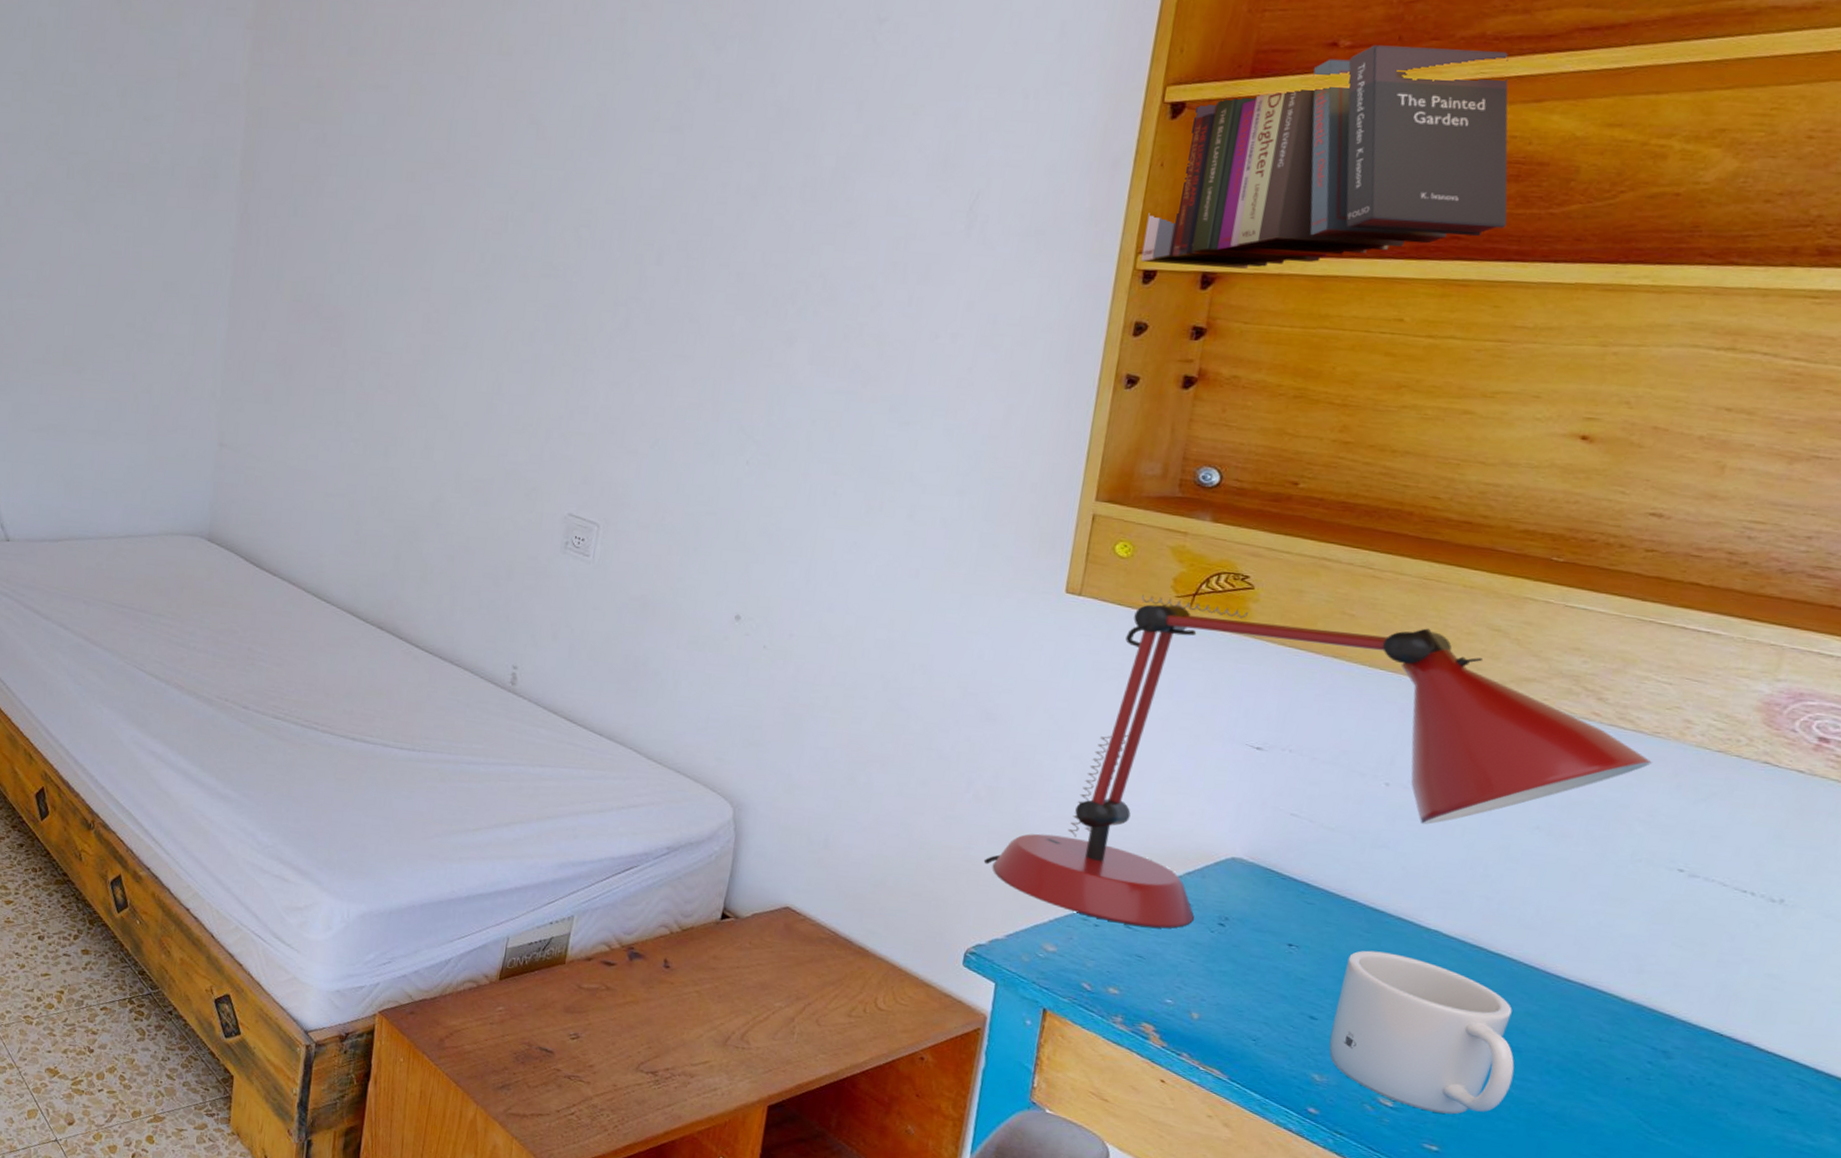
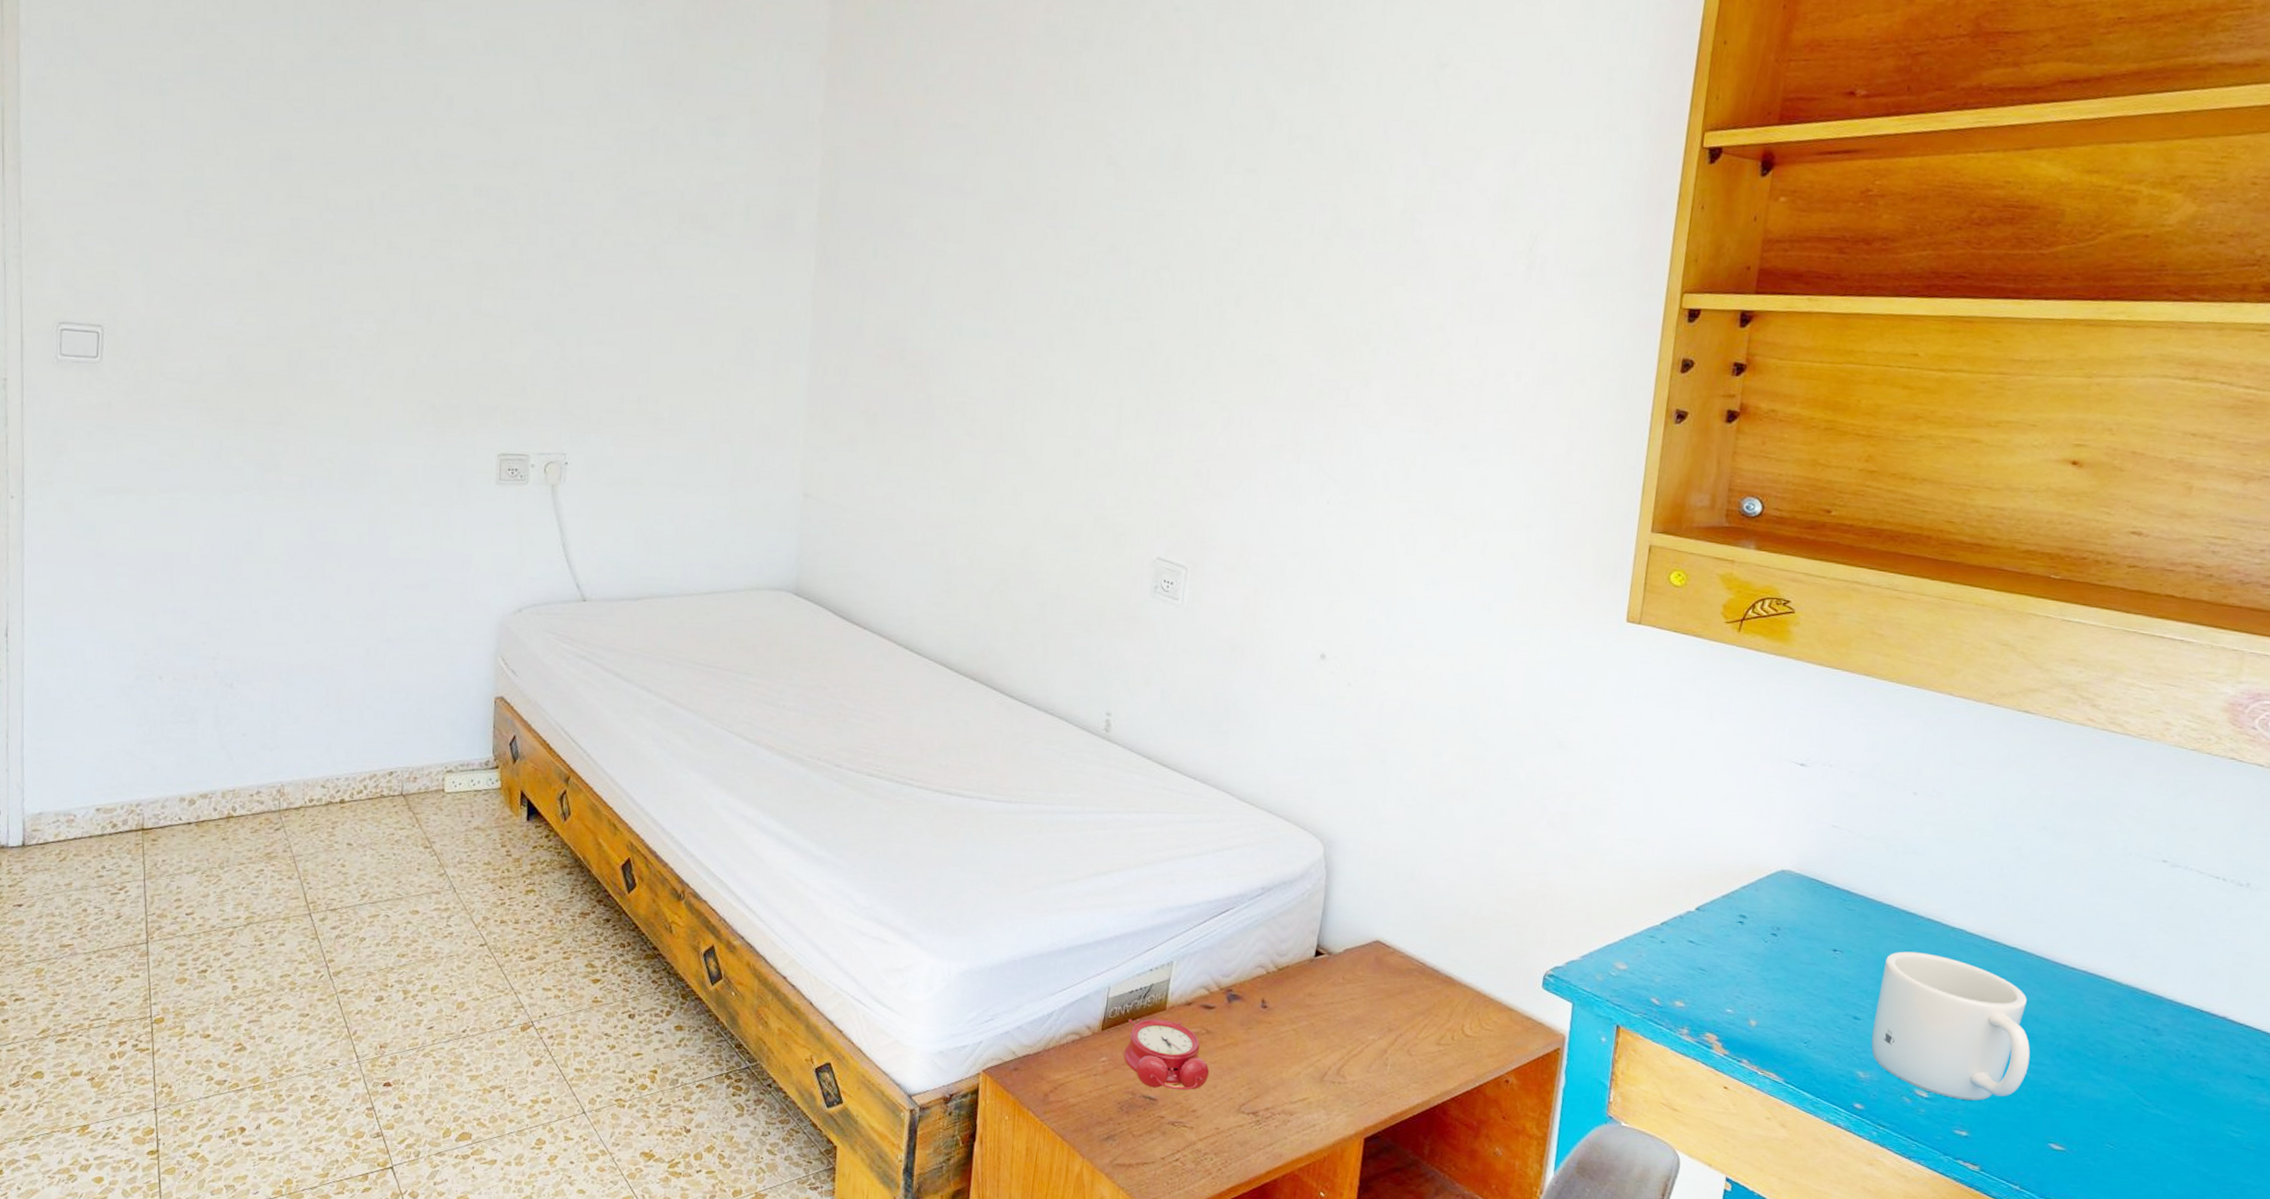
alarm clock: none [521,970,608,1045] -> present [1124,1019,1210,1090]
desk lamp: present [983,594,1653,929] -> none [1558,621,2140,941]
books: present [1140,45,1509,269] -> none [1685,94,2005,307]

